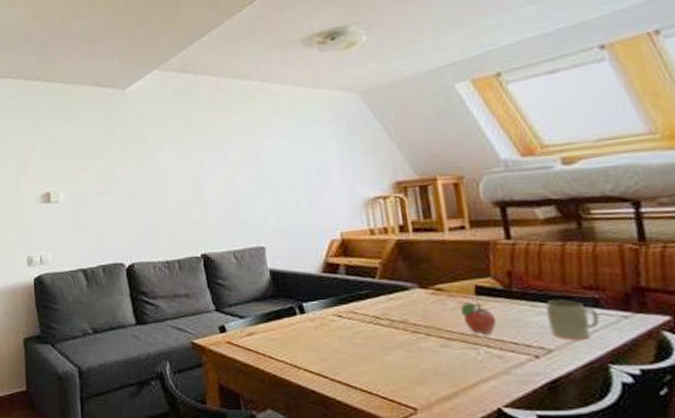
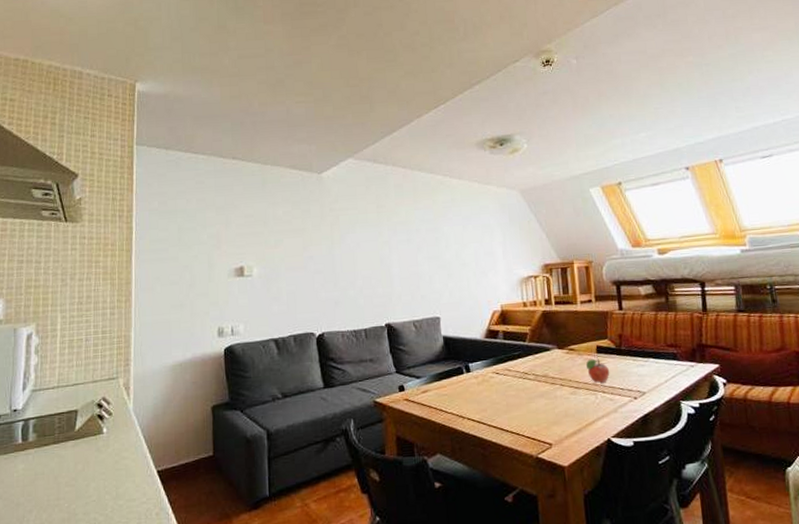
mug: present [546,300,600,341] -> none [642,355,676,385]

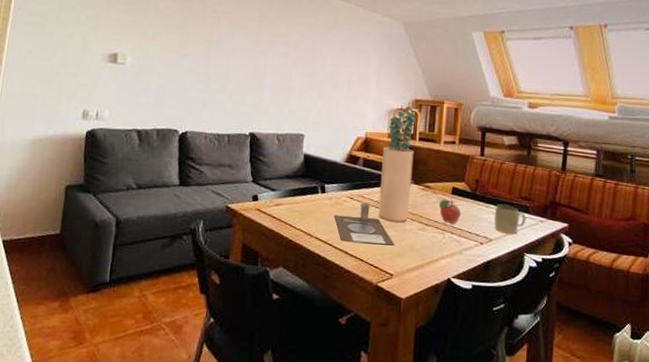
place setting: none [483,375,548,418] -> present [334,202,394,246]
vase: none [520,268,557,390] -> present [378,102,417,222]
mug: none [642,355,676,385] -> present [494,204,526,235]

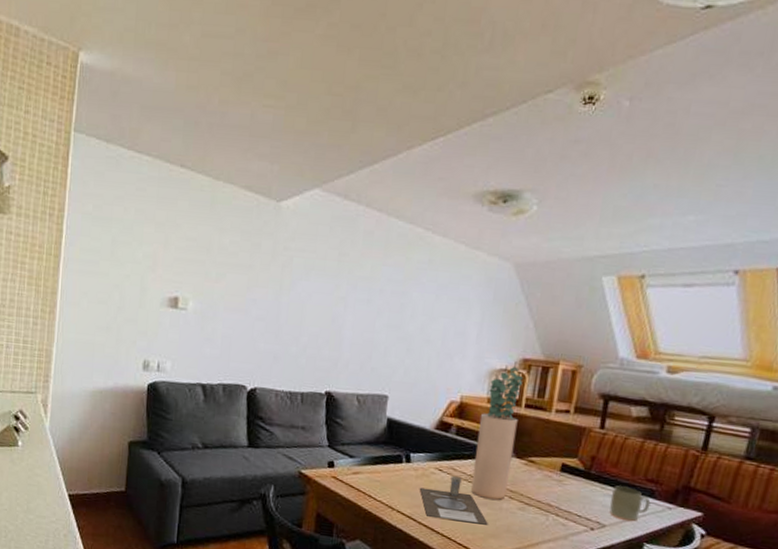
fruit: present [438,199,461,224] -> none [543,476,571,505]

